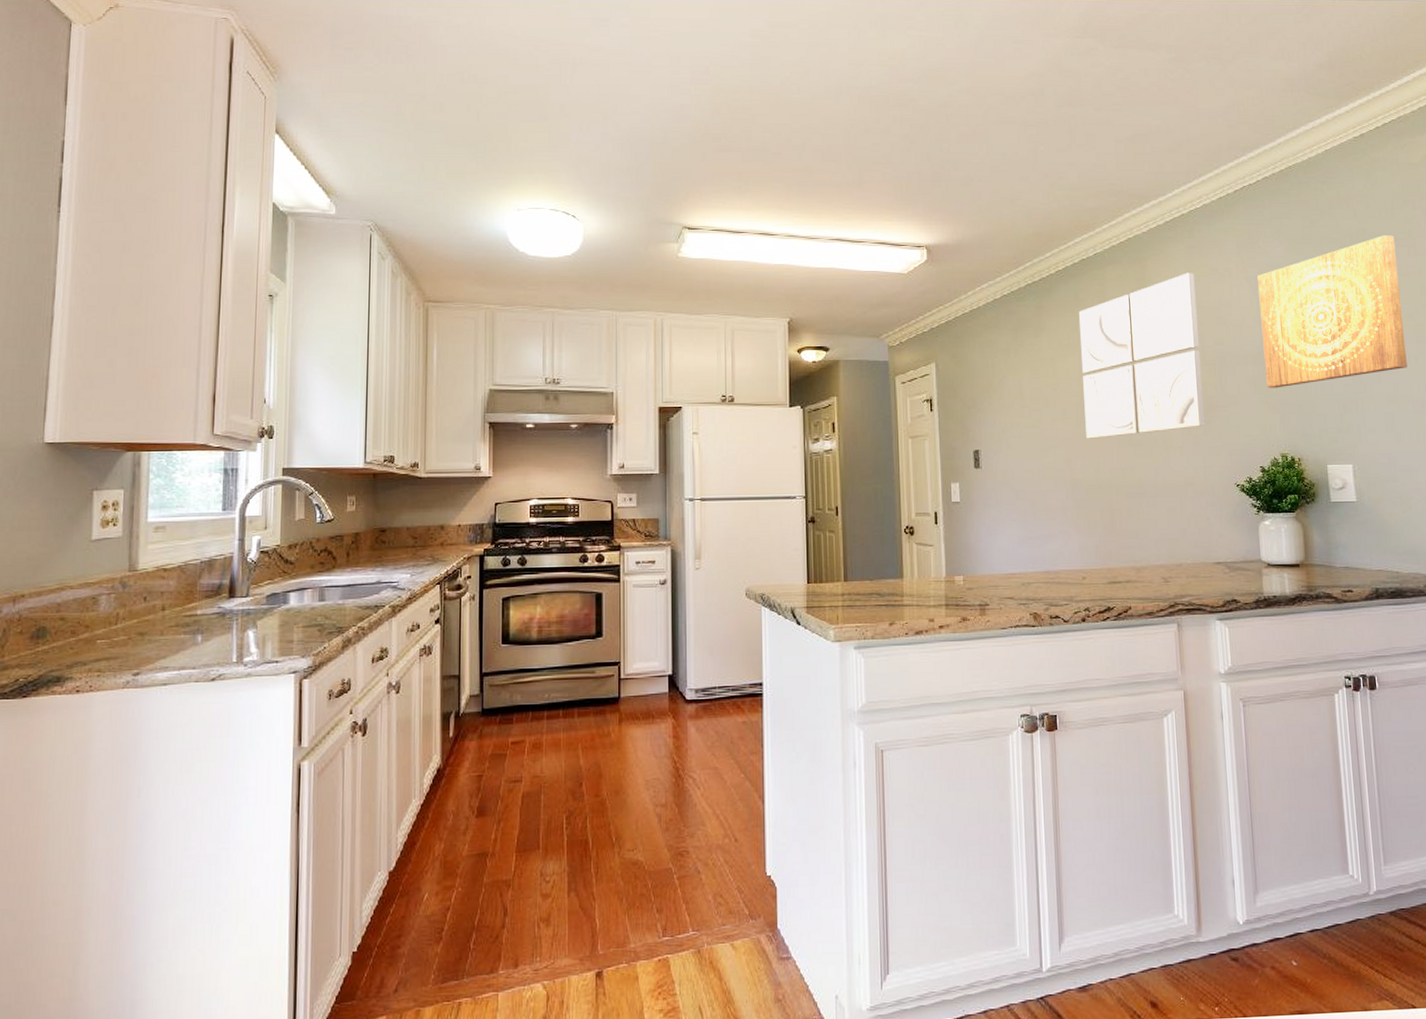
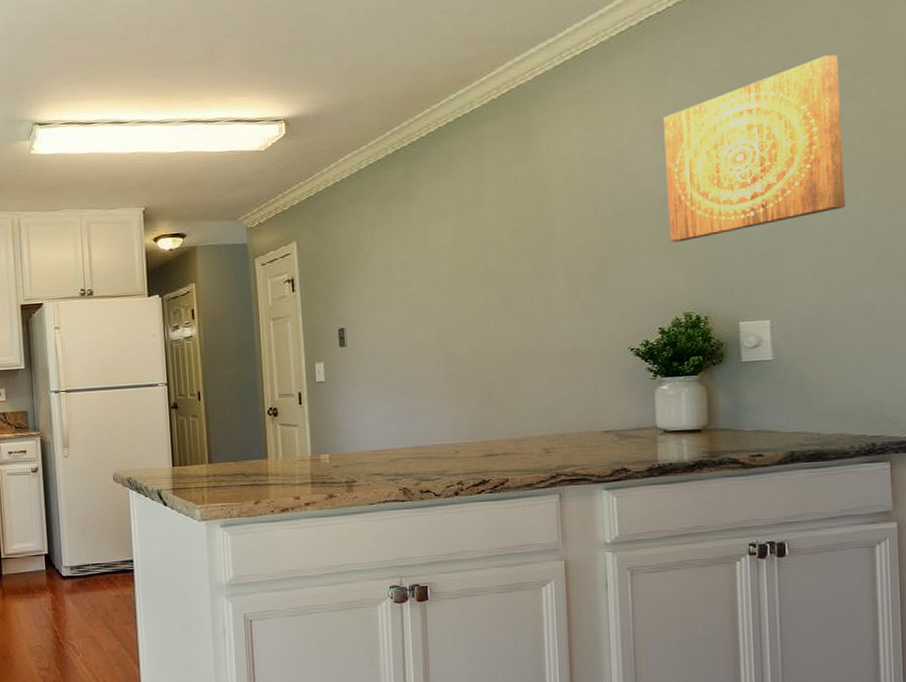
wall art: present [1078,273,1205,439] -> none [452,121,596,310]

